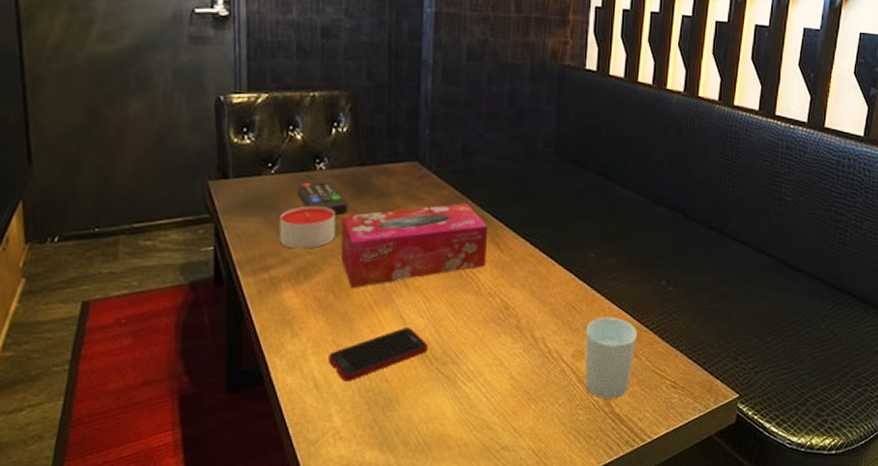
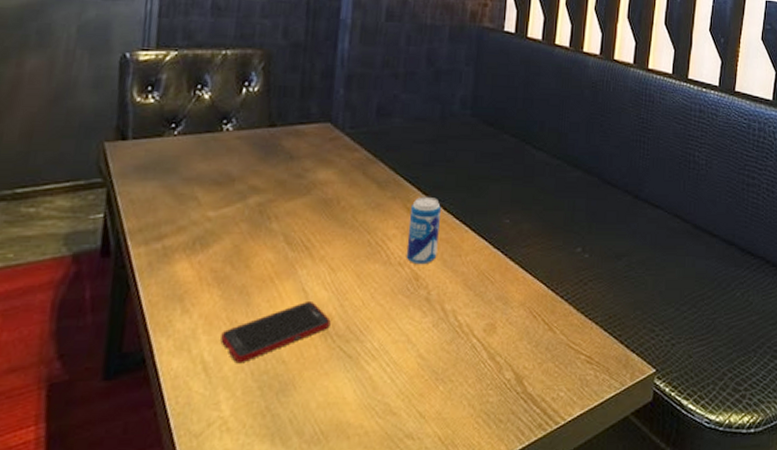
candle: present [279,205,336,249] -> none [177,169,241,216]
remote control: present [297,181,349,215] -> none [200,143,255,179]
tissue box: present [341,203,487,287] -> none [243,166,400,258]
beverage can: none [496,231,528,296] -> present [406,196,441,265]
cup: present [584,317,638,399] -> none [496,286,552,377]

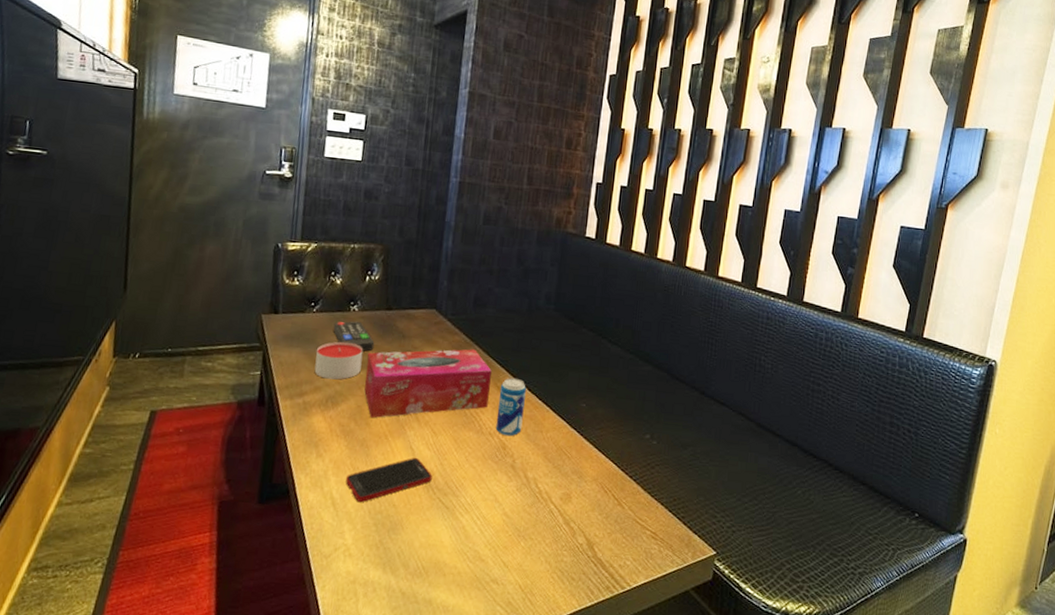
candle: none [177,169,241,216] -> present [314,341,363,380]
remote control: none [200,143,255,179] -> present [333,321,375,352]
tissue box: none [243,166,400,258] -> present [364,349,492,418]

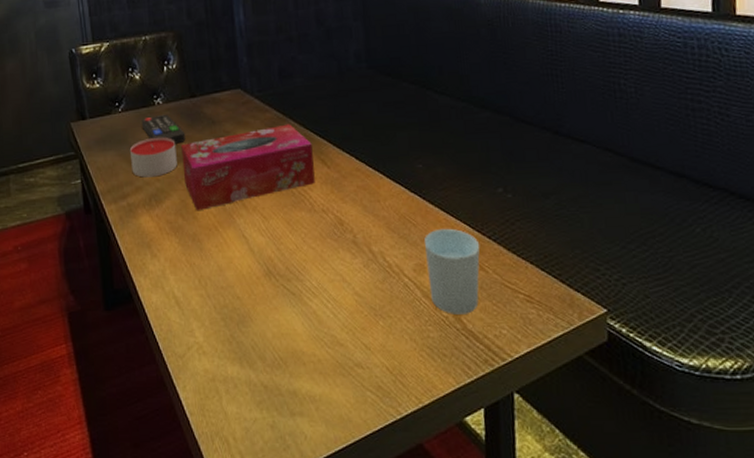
cell phone: present [346,458,432,502] -> none [185,246,272,298]
beverage can: present [495,377,526,437] -> none [324,147,357,211]
cup: none [570,463,622,544] -> present [425,228,480,315]

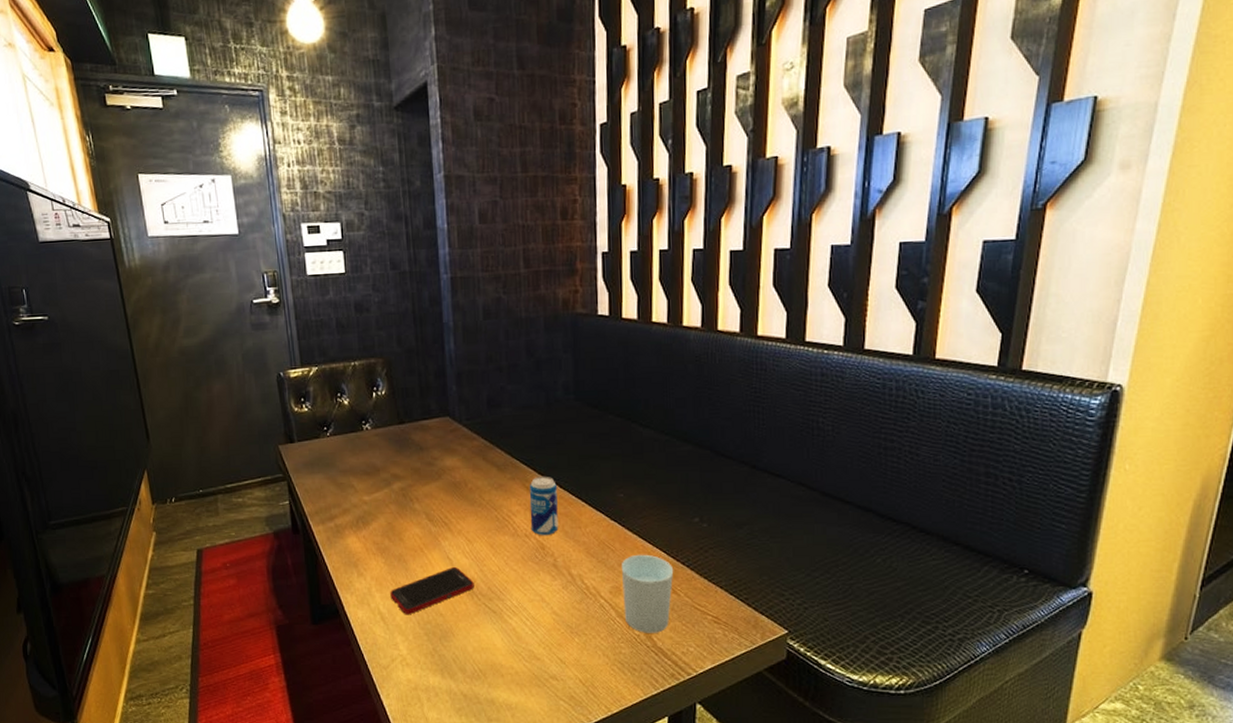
candle: present [129,137,177,178] -> none [337,461,385,500]
remote control: present [141,114,186,144] -> none [349,439,394,469]
tissue box: present [181,124,315,210] -> none [389,452,519,532]
cell phone: none [185,246,272,298] -> present [390,567,474,614]
beverage can: none [324,147,357,211] -> present [529,476,559,536]

